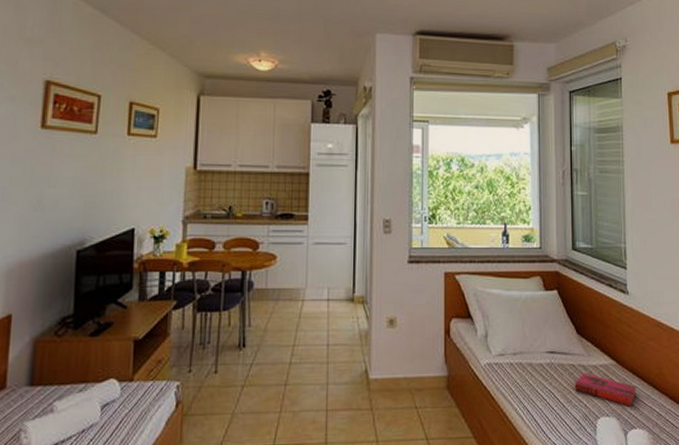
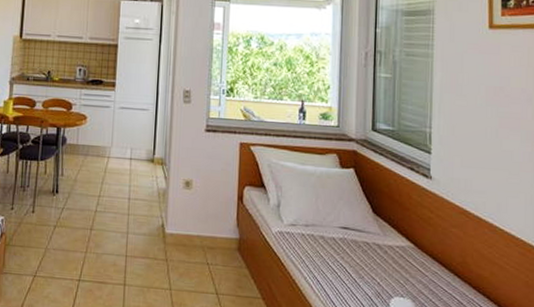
hardback book: present [575,372,637,406] -> none [368,251,436,290]

